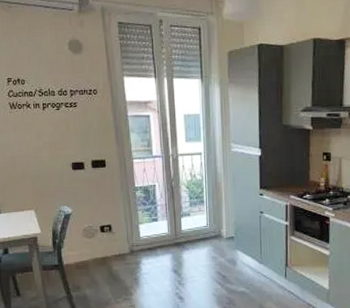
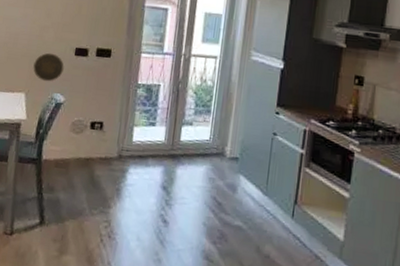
decorative plate: none [36,170,65,197] -> present [33,52,64,82]

